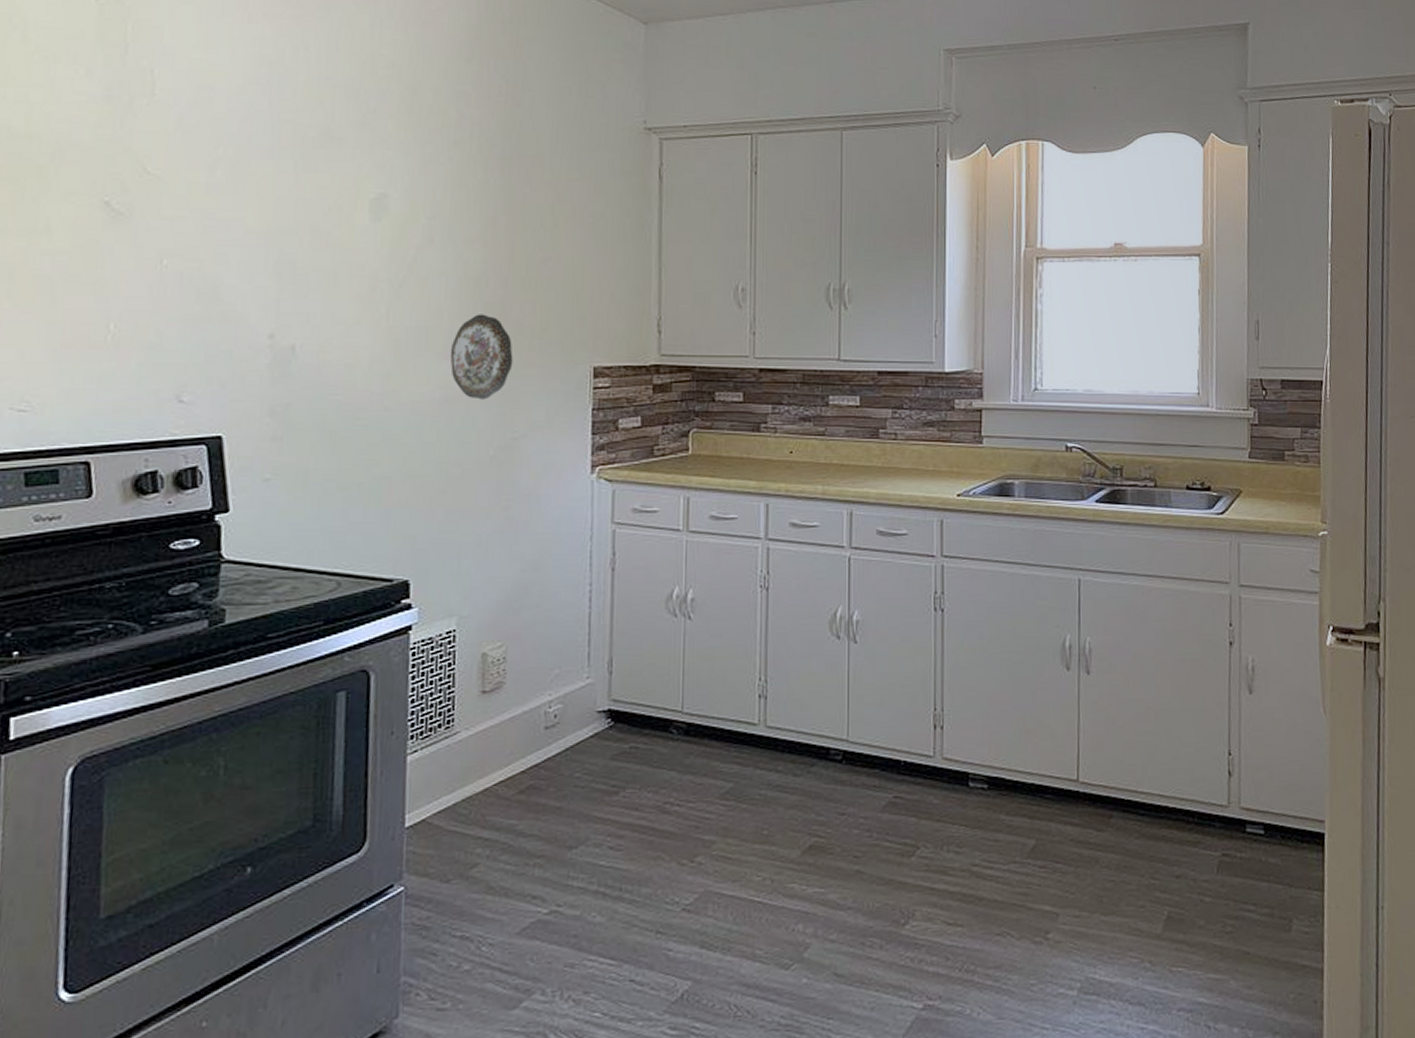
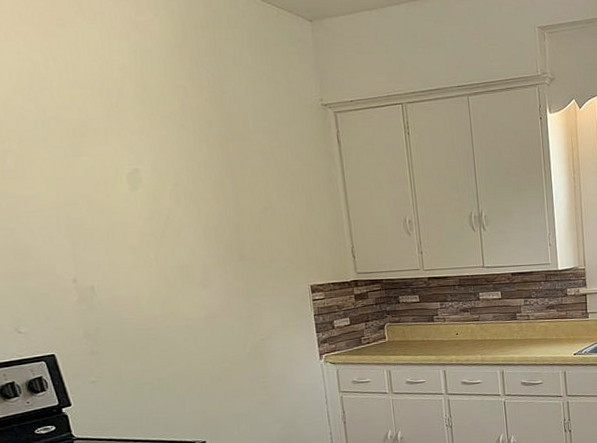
decorative plate: present [450,314,513,400] -> none [206,253,253,315]

